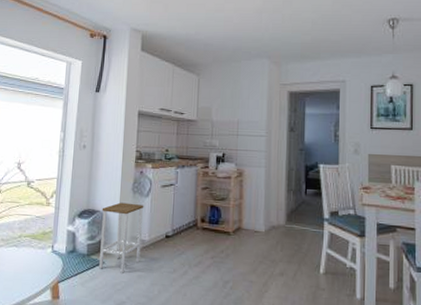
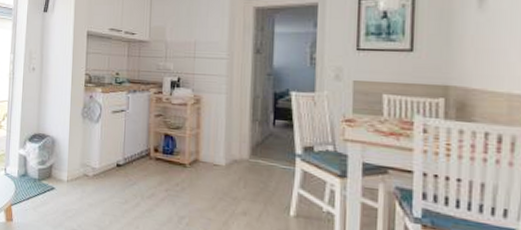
step stool: present [99,202,144,273] -> none [50,127,94,201]

